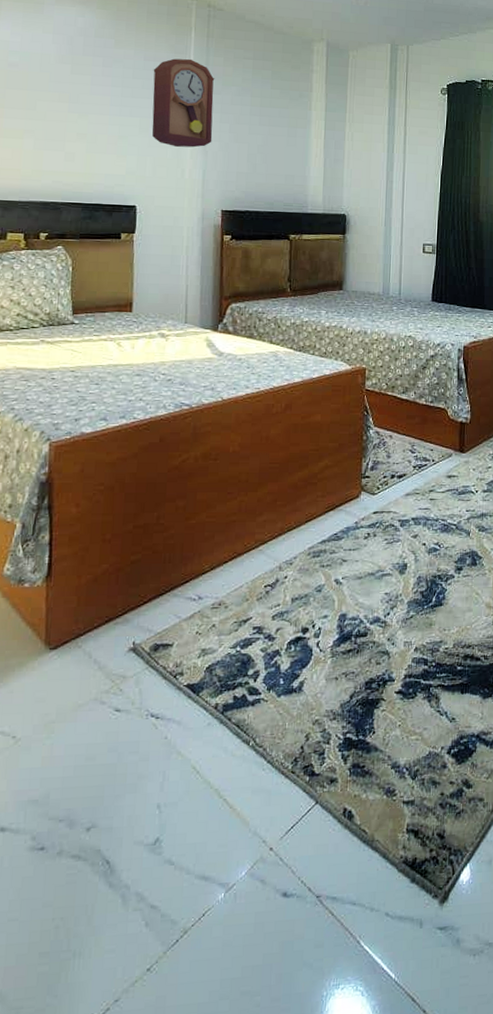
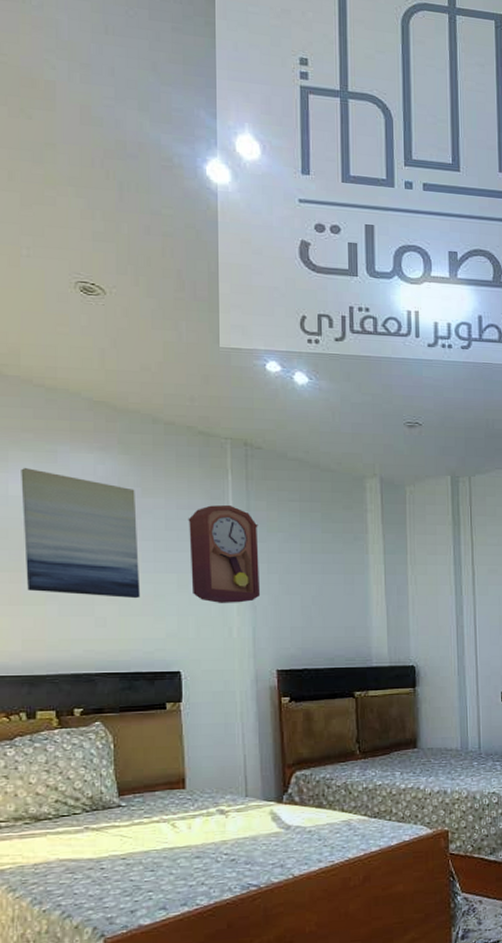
wall art: none [8,17,109,138] -> present [21,468,141,599]

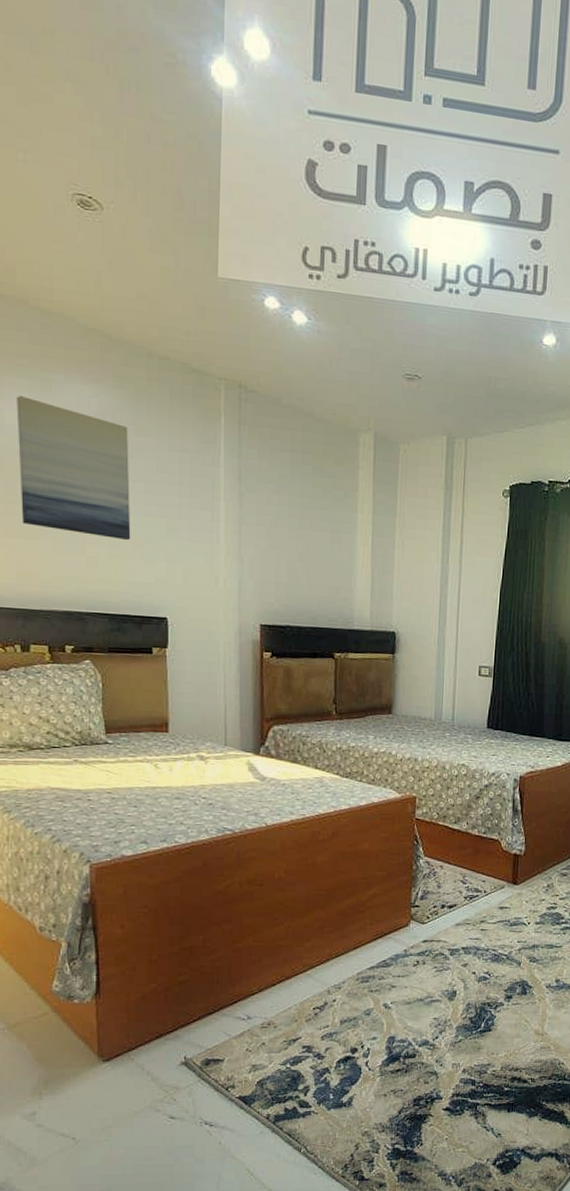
pendulum clock: present [188,504,261,603] -> none [179,449,249,554]

